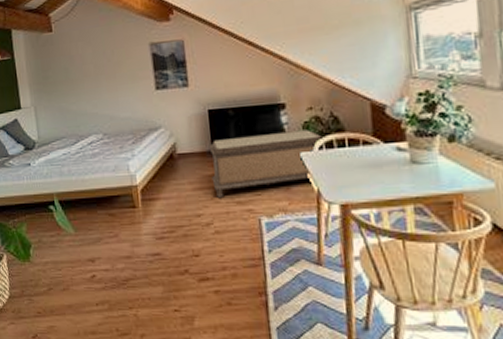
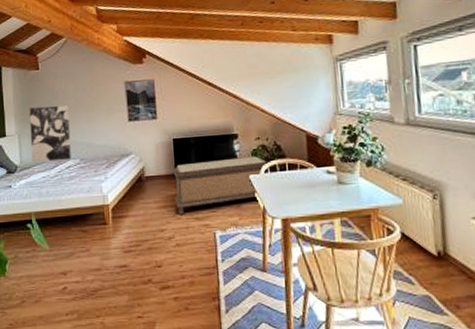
wall art: none [44,72,93,138] -> present [29,105,71,163]

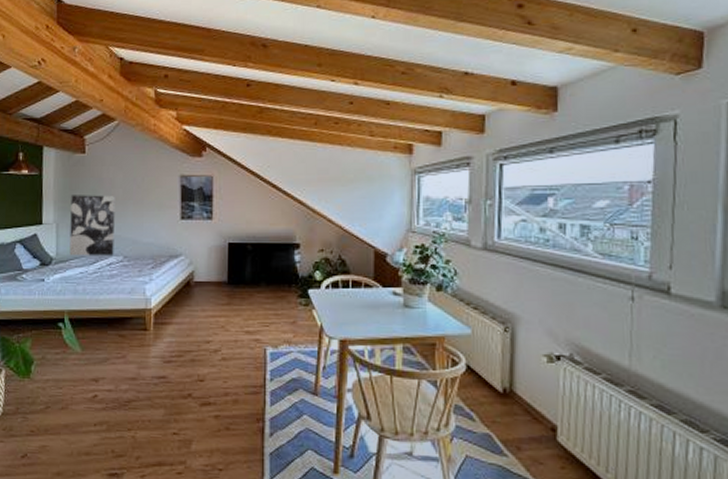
bench: present [172,156,271,216] -> none [225,269,333,327]

